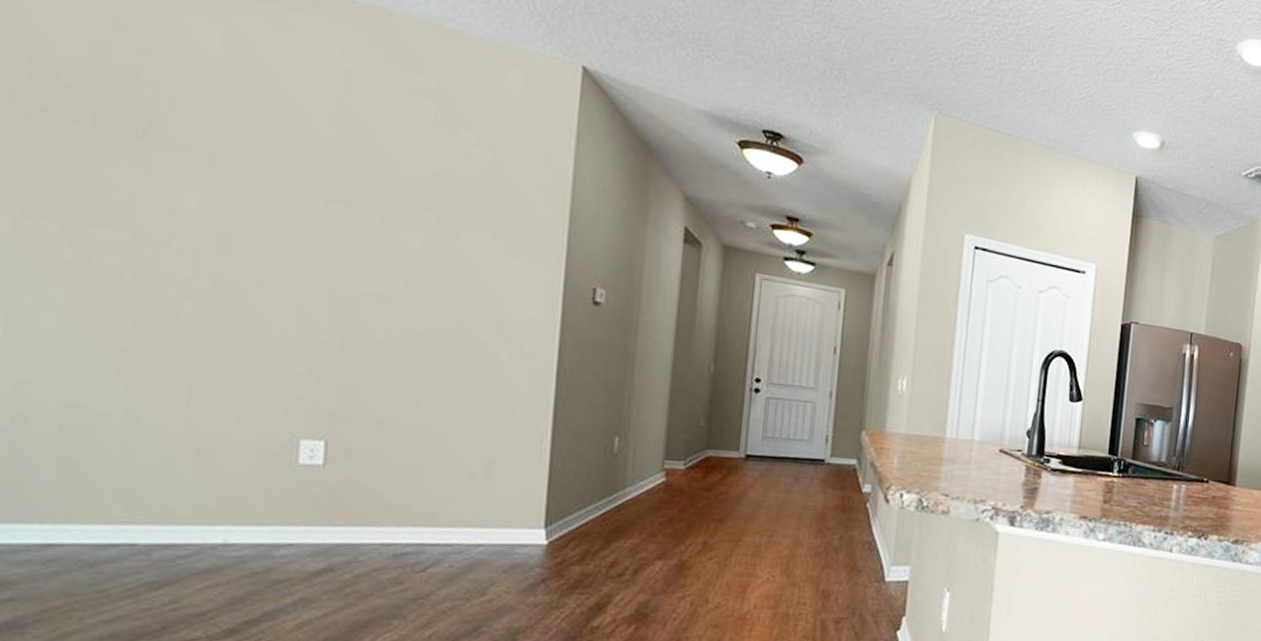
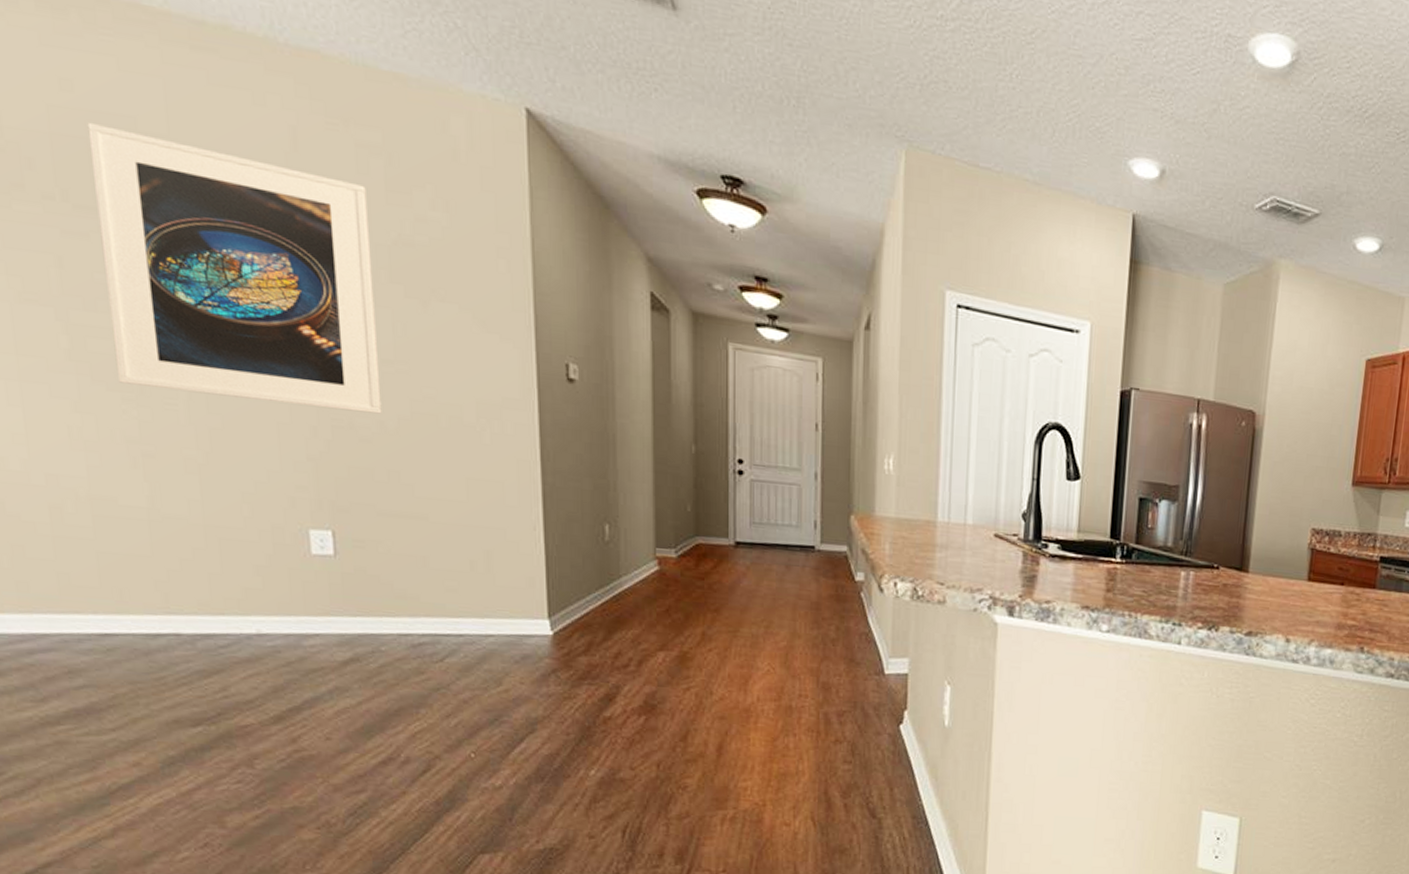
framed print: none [117,57,414,330] -> present [87,122,382,414]

